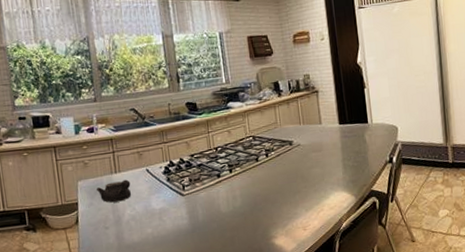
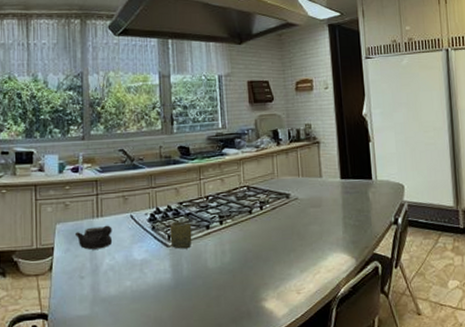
cup: none [183,172,205,198] -> present [170,221,192,249]

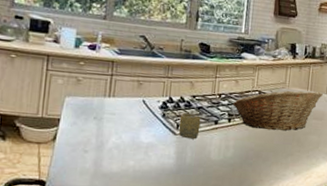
teapot: present [76,225,113,250] -> none [84,105,123,128]
fruit basket: none [221,176,316,227] -> present [232,89,323,131]

